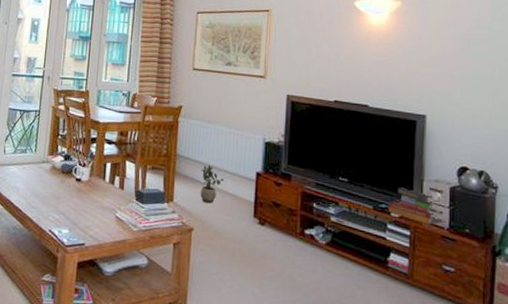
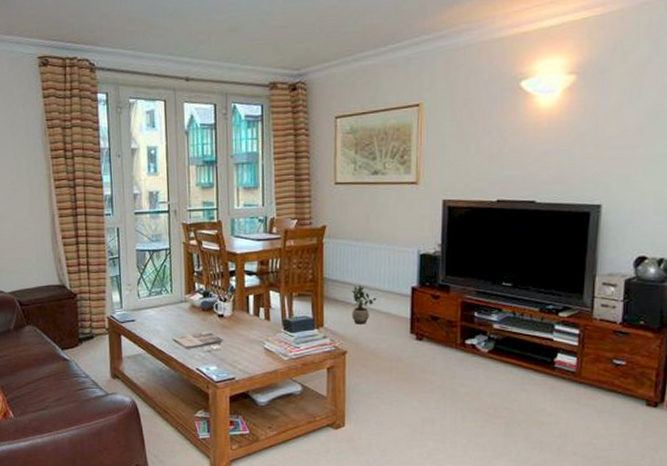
magazine: none [31,193,78,215] -> present [173,331,223,352]
books: present [388,187,446,225] -> none [556,285,619,321]

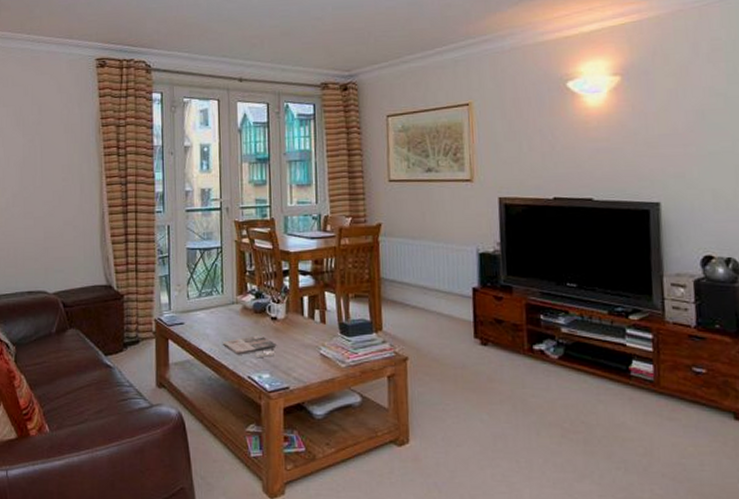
potted plant: present [351,284,377,325] -> none [410,285,437,328]

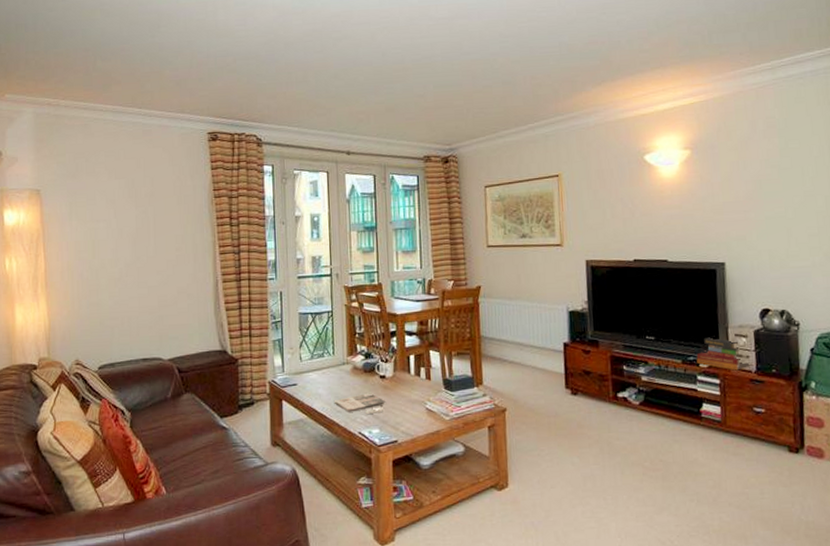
books: none [625,286,692,325] -> present [696,337,753,371]

